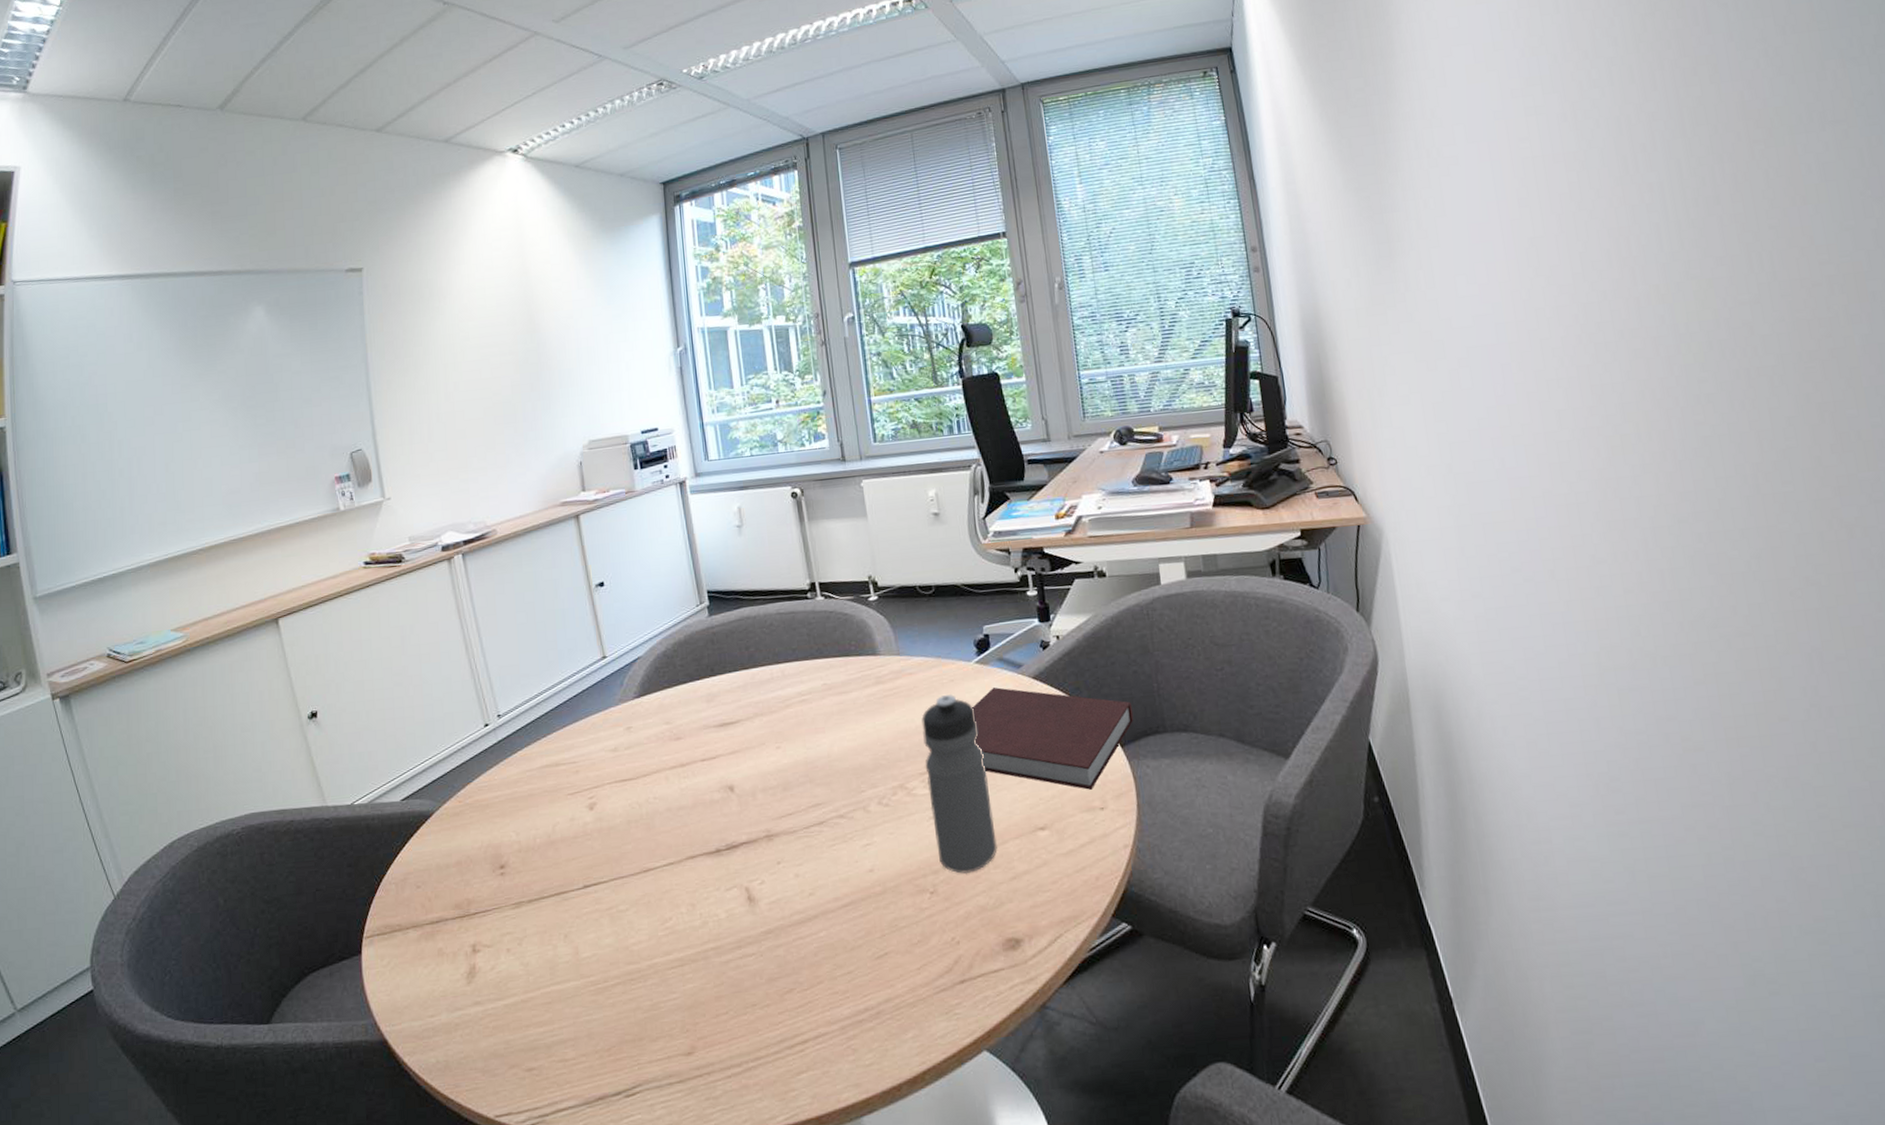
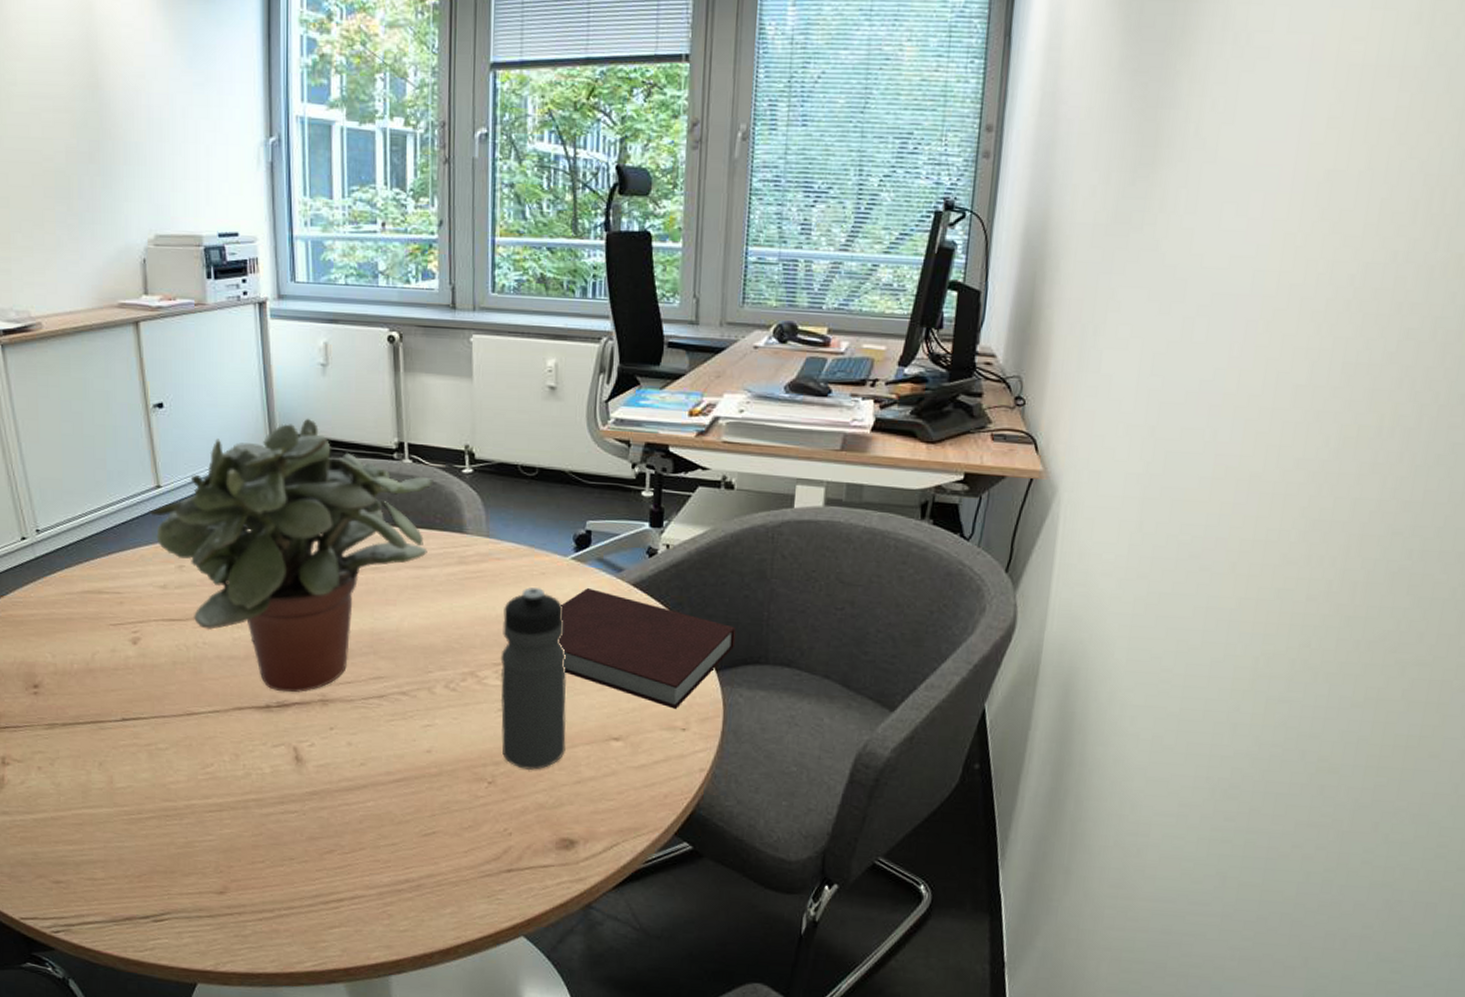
potted plant: none [596,574,847,834] -> present [147,418,434,693]

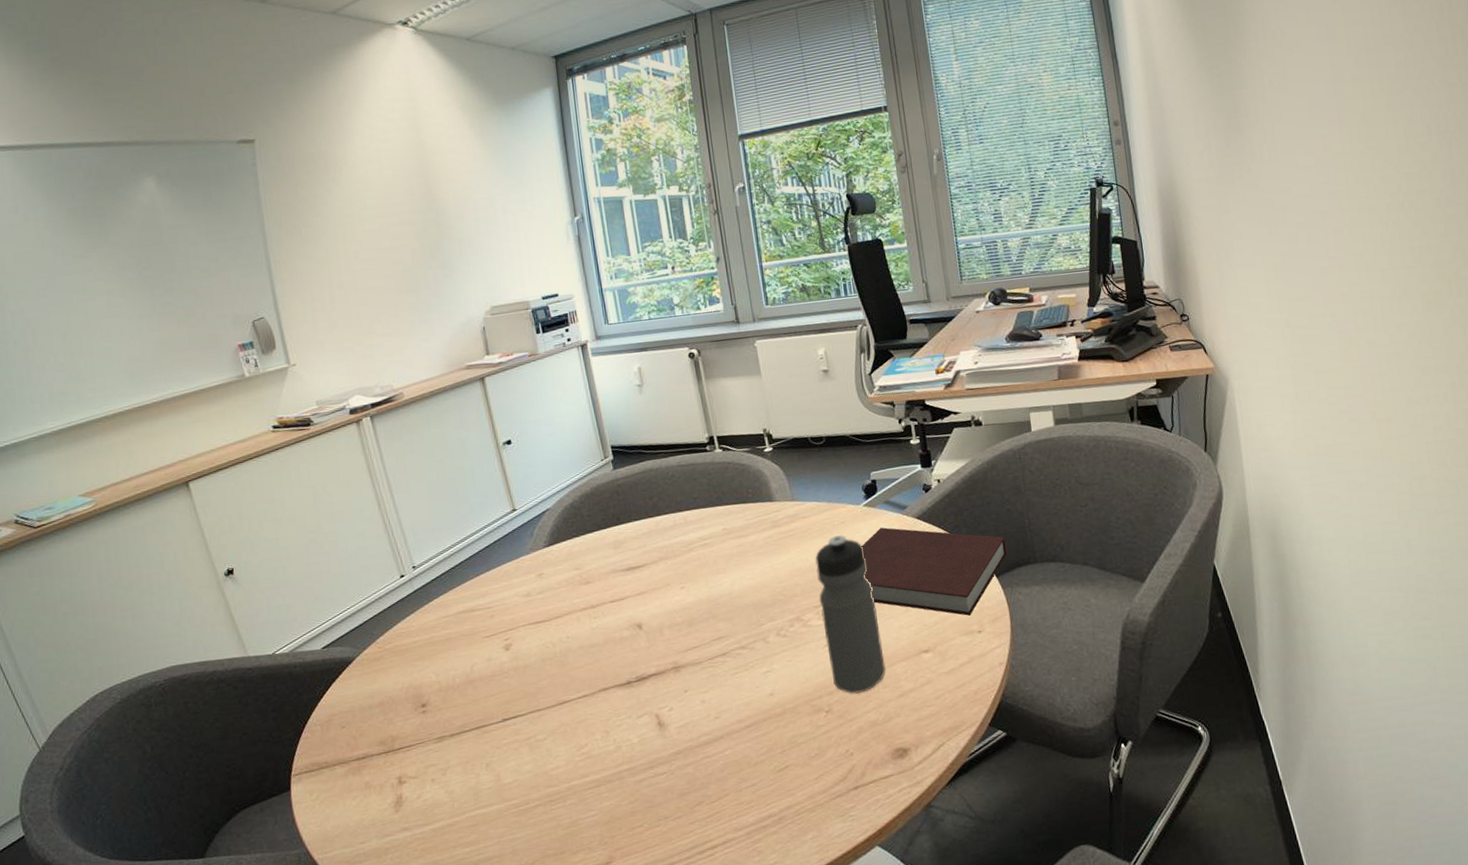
potted plant: present [147,418,434,693] -> none [507,430,746,667]

